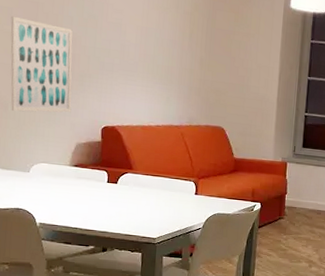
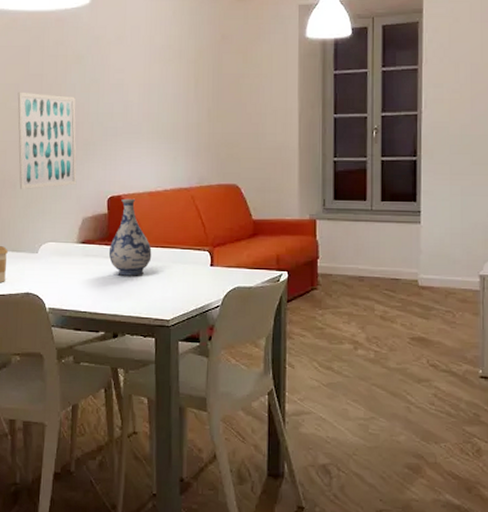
vase: none [101,129,142,199] -> present [108,198,152,276]

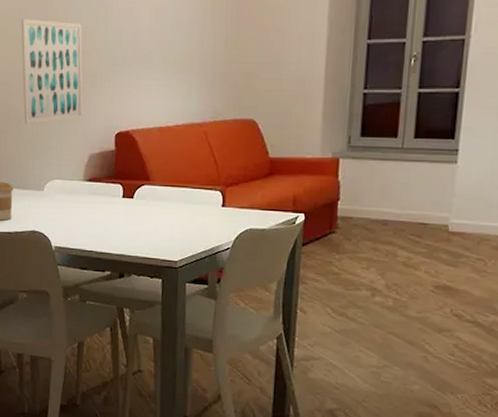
vase: present [108,198,152,276] -> none [115,134,161,216]

